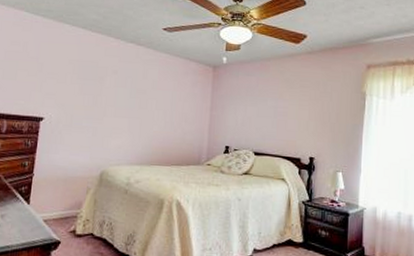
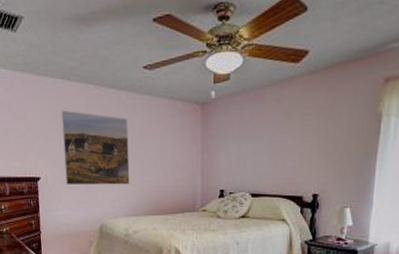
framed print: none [71,56,143,133] -> present [61,110,130,185]

